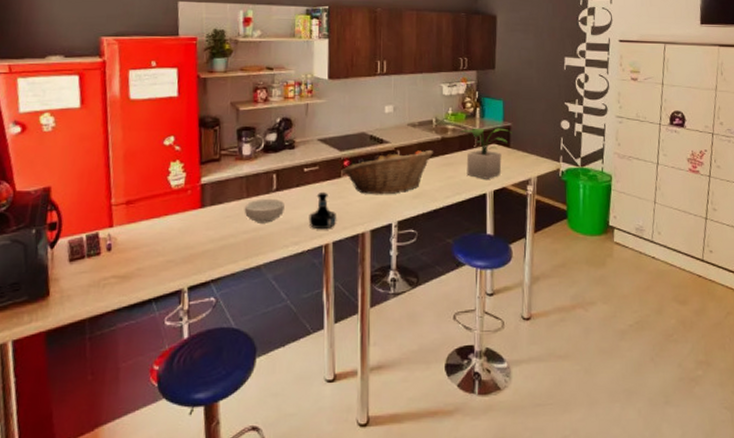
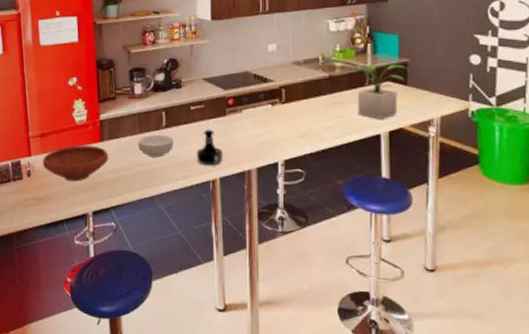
bowl: none [127,213,211,254] -> present [42,145,109,182]
fruit basket: present [342,150,434,195] -> none [227,89,321,134]

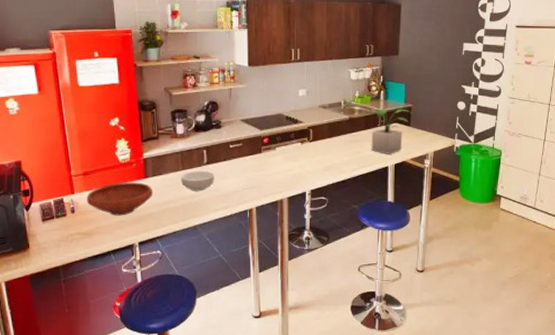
tequila bottle: present [196,129,224,166] -> none [235,165,259,197]

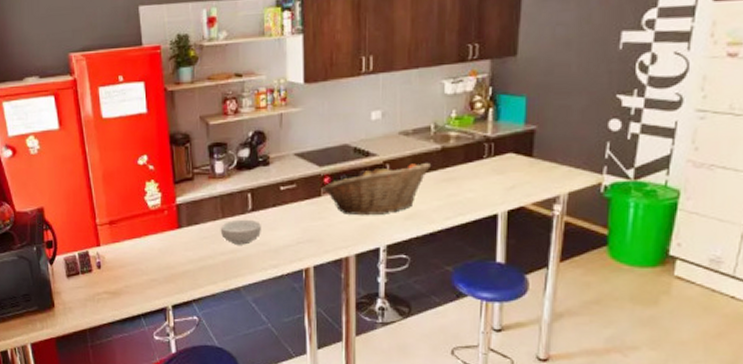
bowl: present [86,182,154,216] -> none [113,233,188,273]
fruit basket: none [263,129,343,168] -> present [323,163,432,216]
potted plant: present [364,109,413,154] -> none [464,132,537,197]

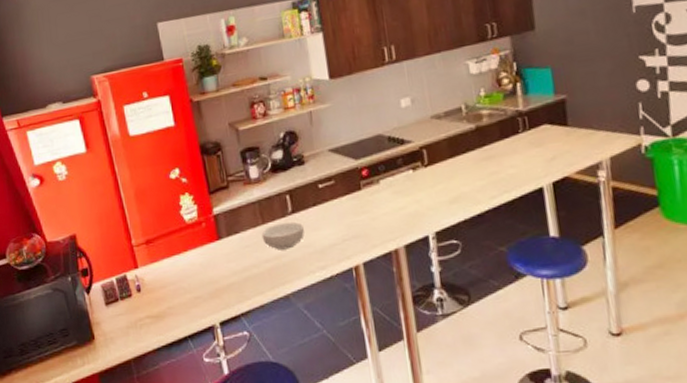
fruit basket: present [323,163,432,216] -> none [361,144,469,206]

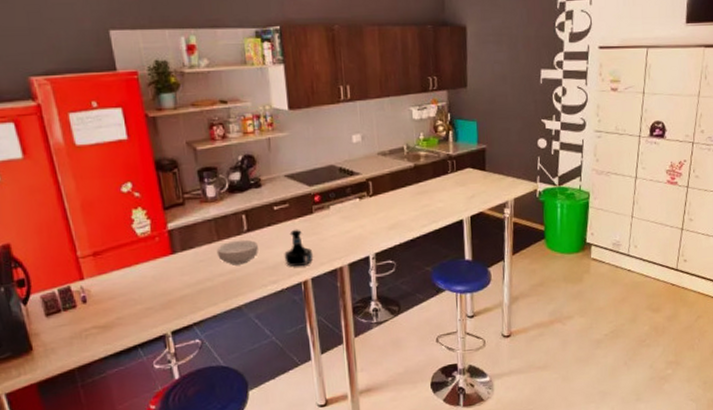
tequila bottle: none [332,208,365,251] -> present [284,229,314,267]

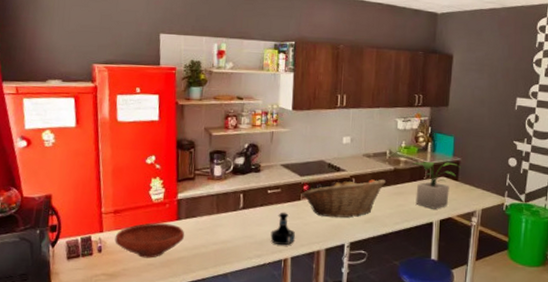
bowl: none [100,259,185,303] -> present [115,223,185,258]
cereal bowl: present [216,239,258,265] -> none [214,215,250,237]
fruit basket: none [314,179,408,229] -> present [302,178,387,218]
potted plant: none [431,151,487,205] -> present [410,161,461,209]

